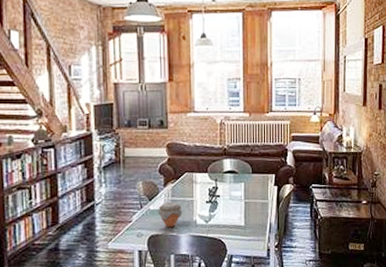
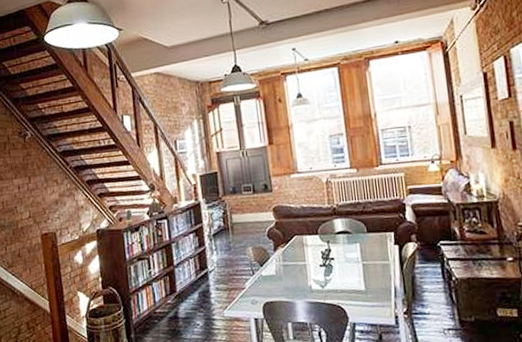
jar: present [158,202,182,228] -> none [270,267,296,294]

